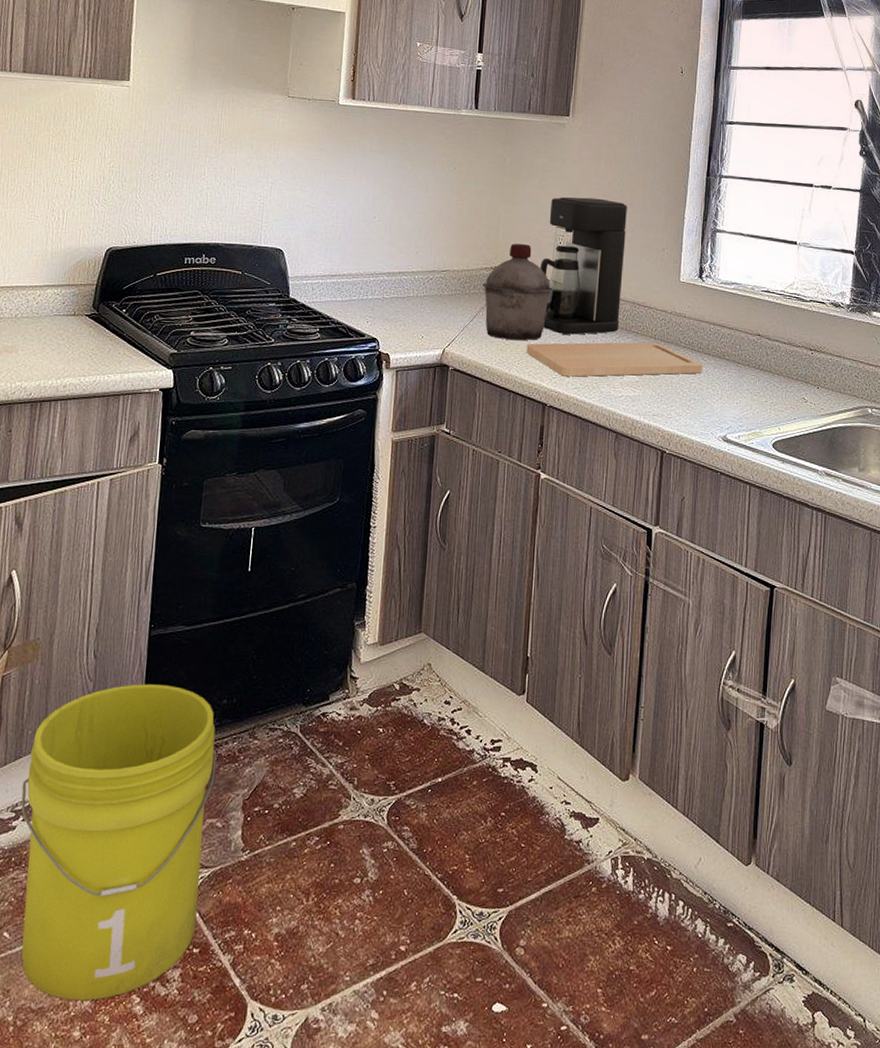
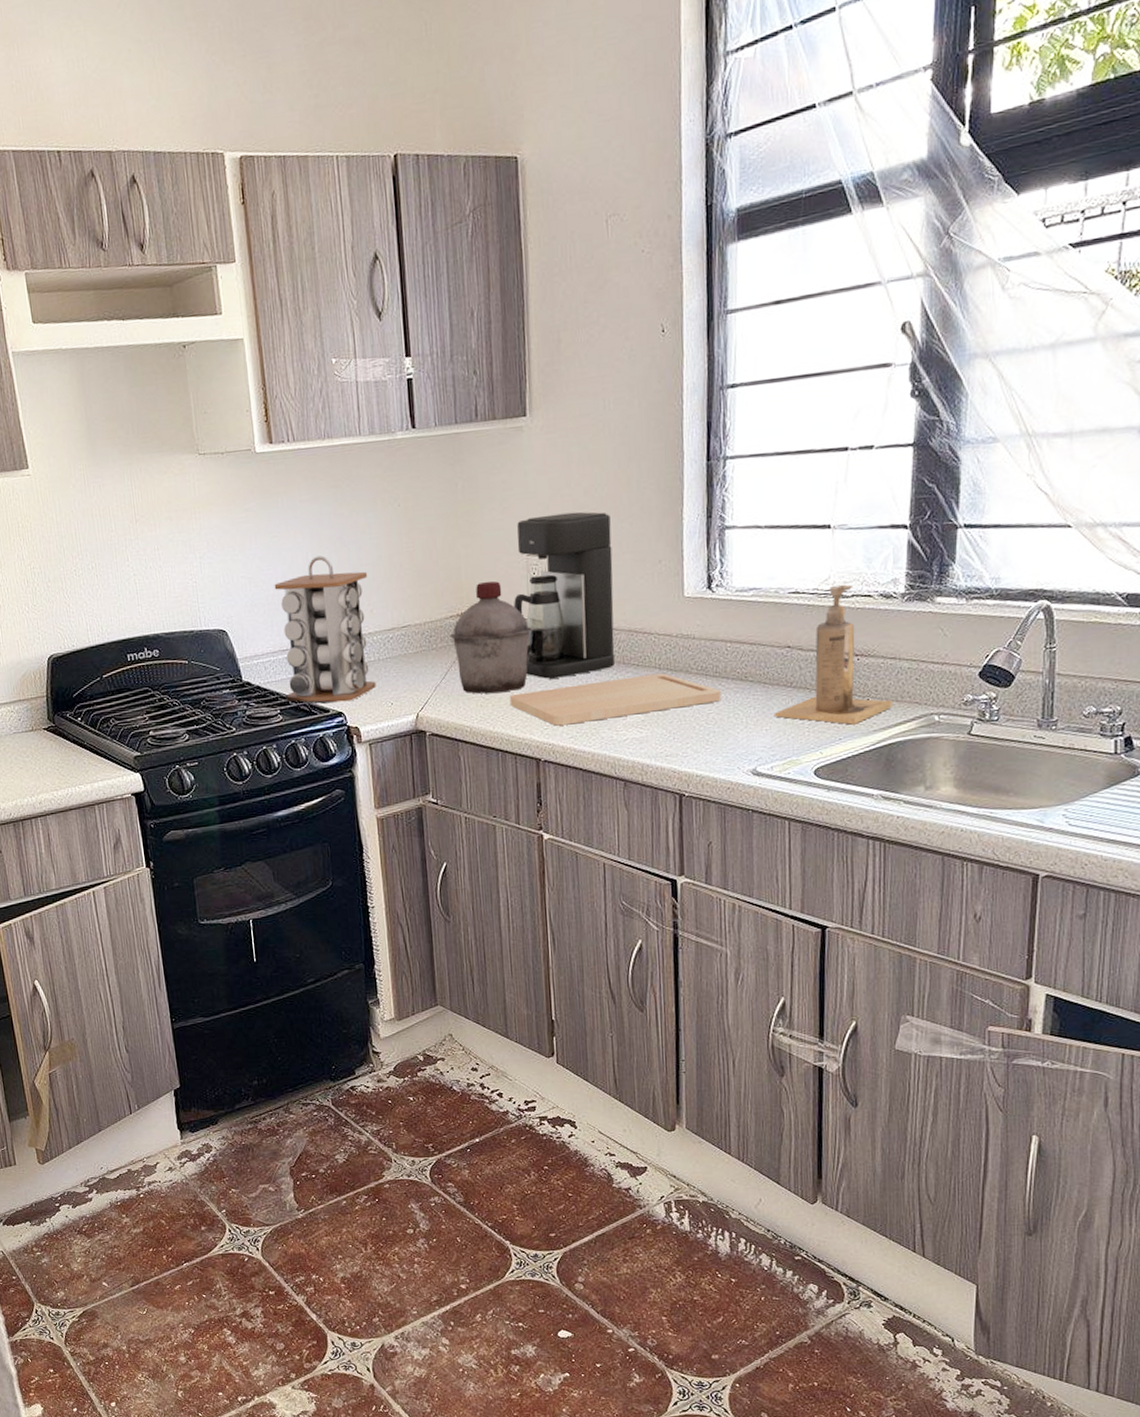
bucket: present [20,684,217,1001] -> none [89,1071,268,1334]
spice rack: none [327,199,419,330] -> present [274,555,376,704]
soap dispenser: none [744,290,838,408] -> present [774,584,894,725]

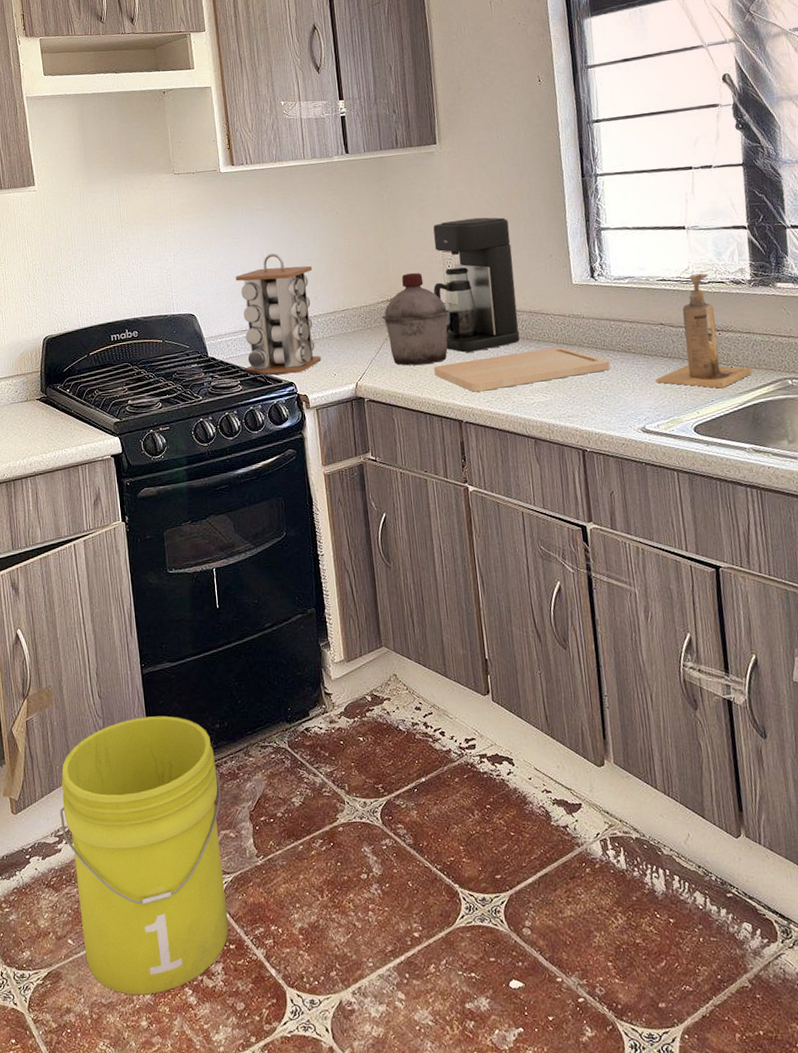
bucket: none [89,1071,268,1334] -> present [60,715,229,995]

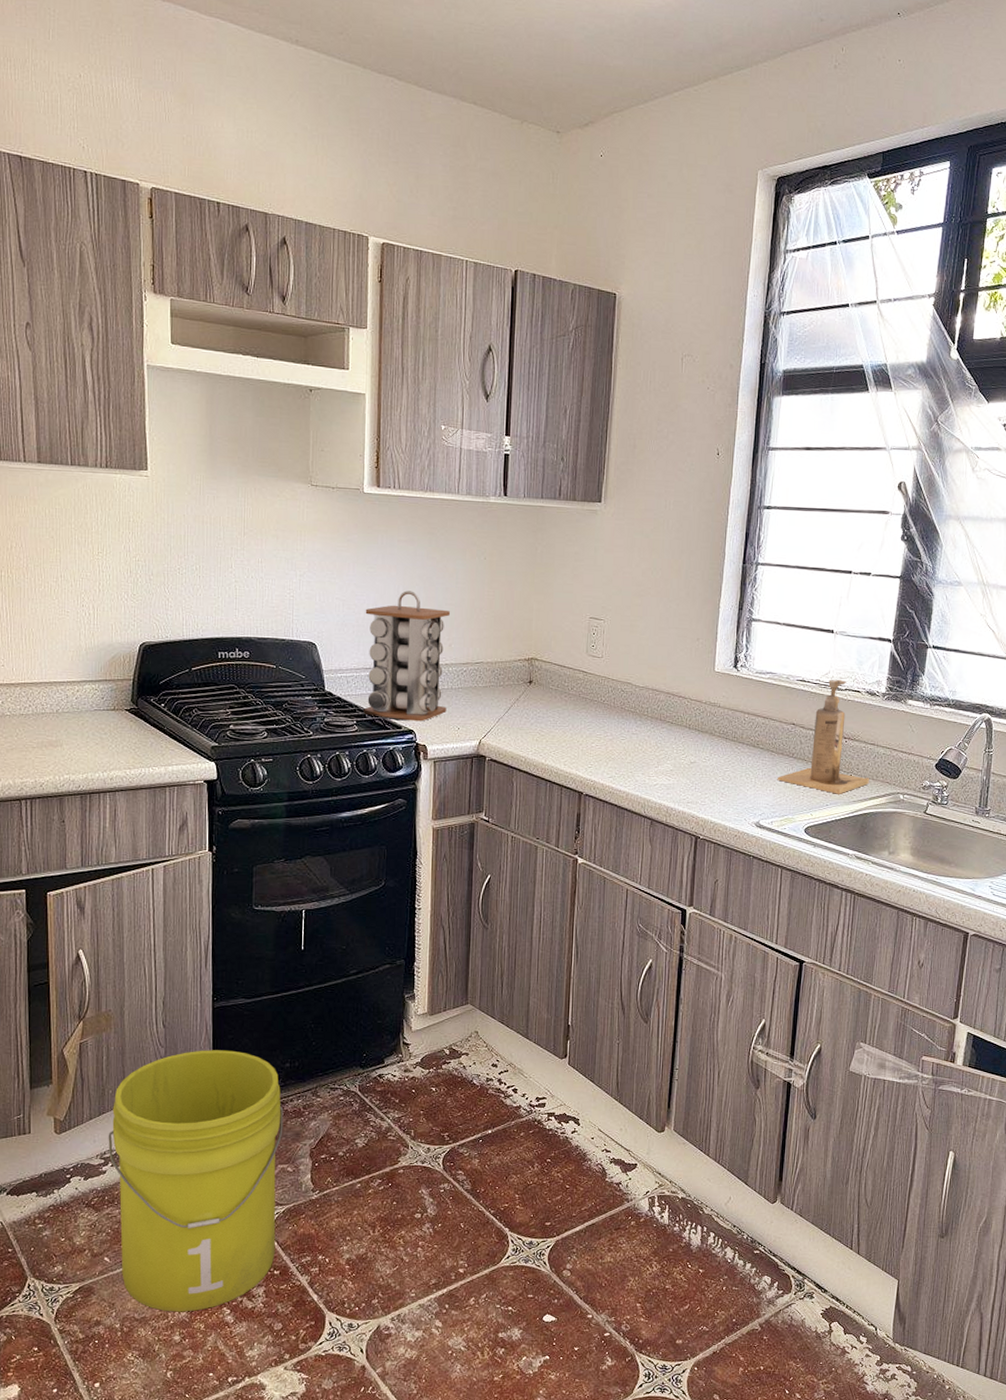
canister: present [382,272,451,366] -> none [516,634,588,731]
coffee maker: present [433,217,520,353] -> none [574,586,661,725]
cutting board: present [433,346,610,392] -> none [561,731,737,766]

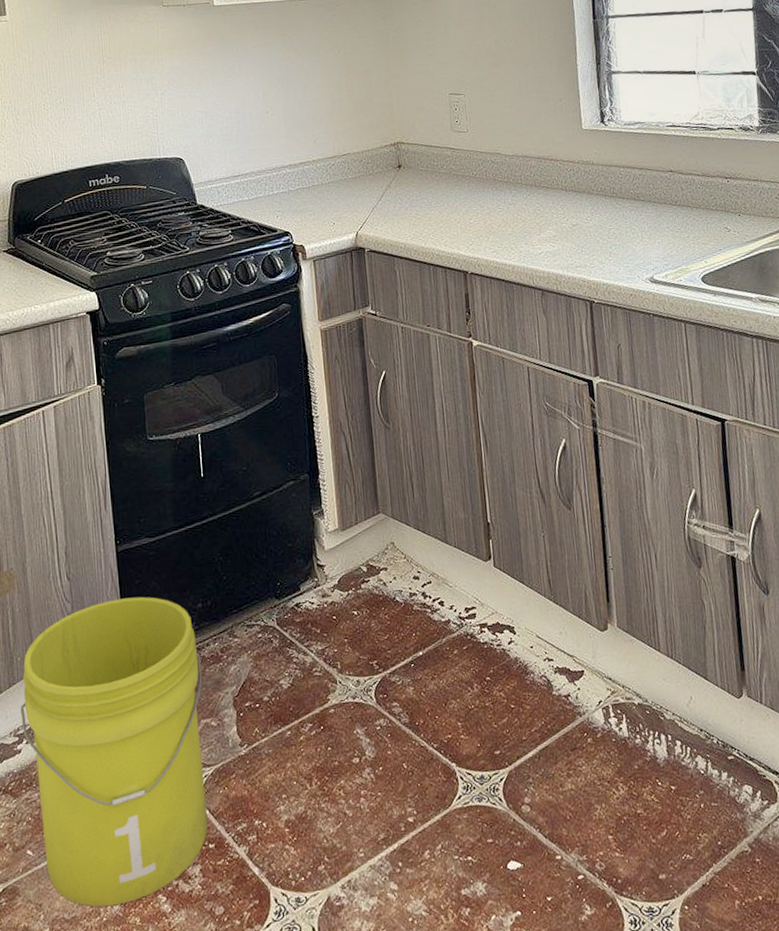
spice rack: present [363,590,451,722] -> none [228,93,320,224]
soap dispenser: present [777,679,870,794] -> none [664,119,761,237]

